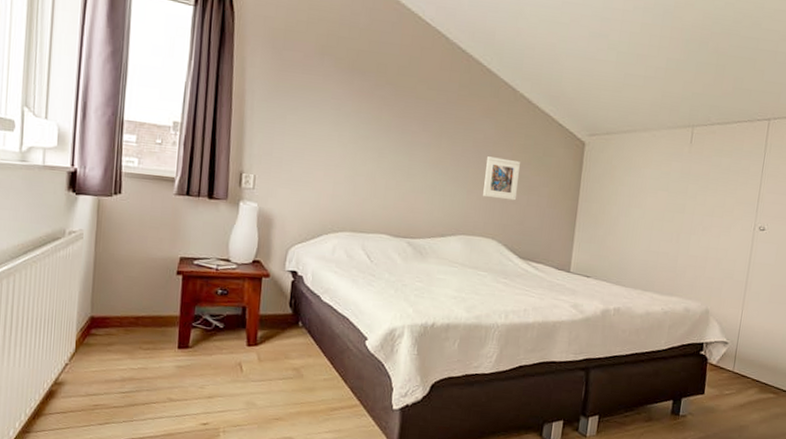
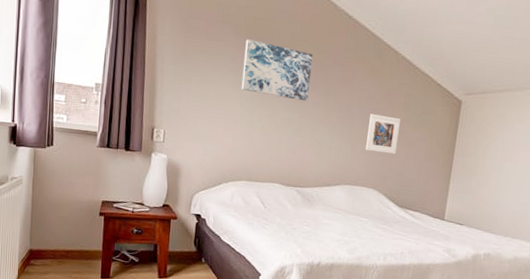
wall art: none [343,74,424,143] -> present [241,39,314,101]

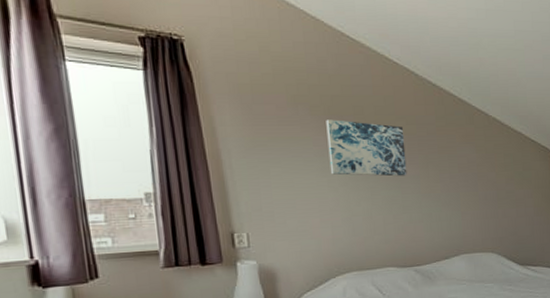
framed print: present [365,114,401,155] -> none [473,178,507,216]

